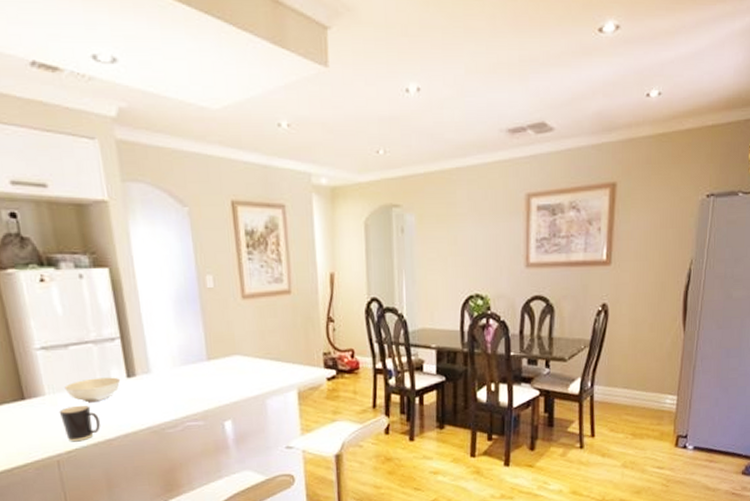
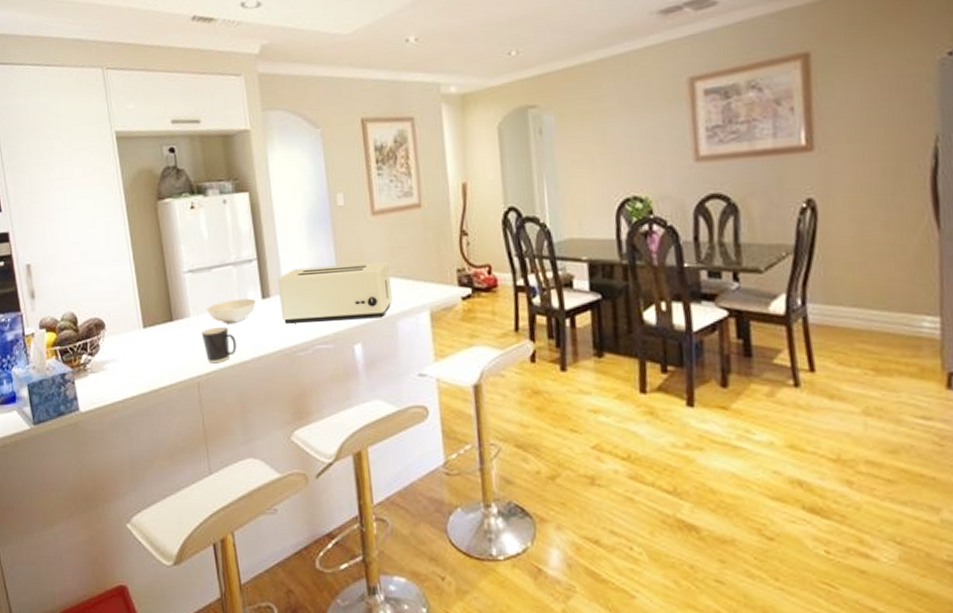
toaster: none [143,344,262,402] -> present [277,261,392,324]

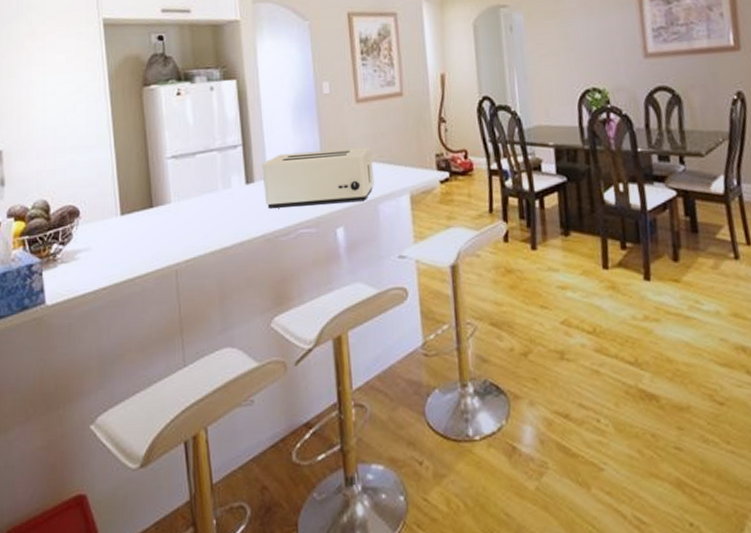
mug: present [201,326,237,364] -> none [181,212,218,251]
bowl: present [207,298,256,323] -> none [189,184,240,209]

